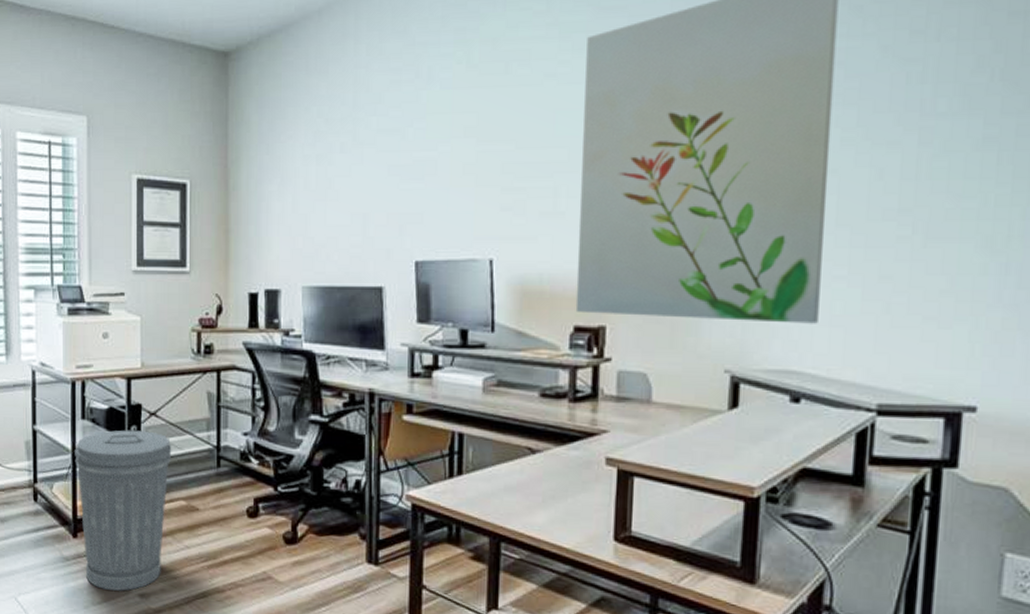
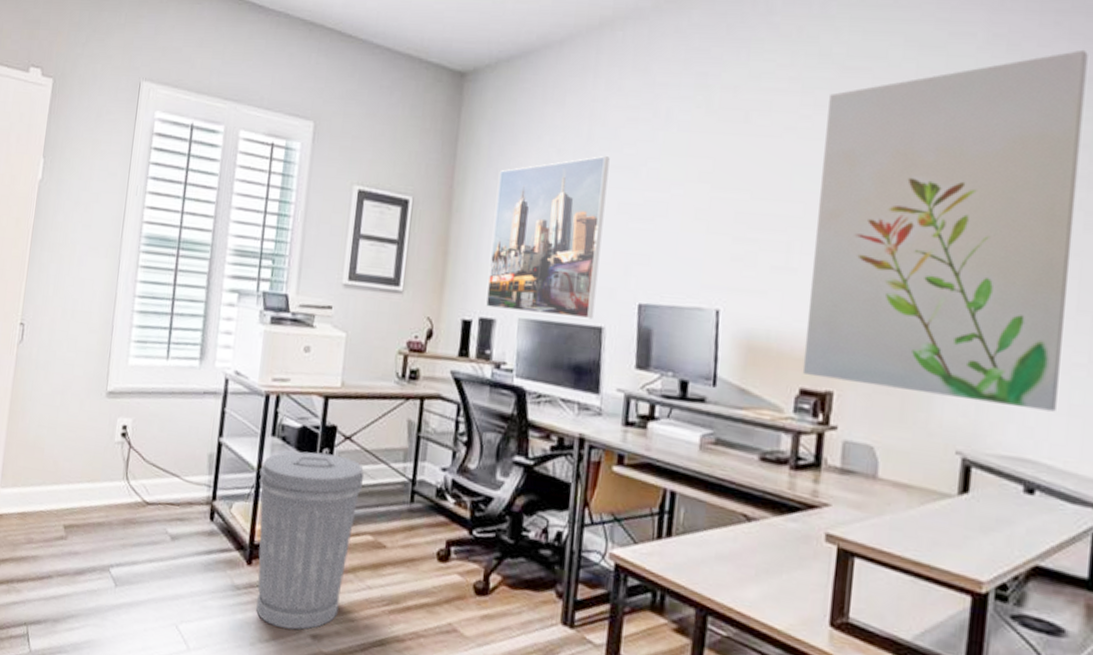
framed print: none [269,121,377,281] -> present [485,156,610,320]

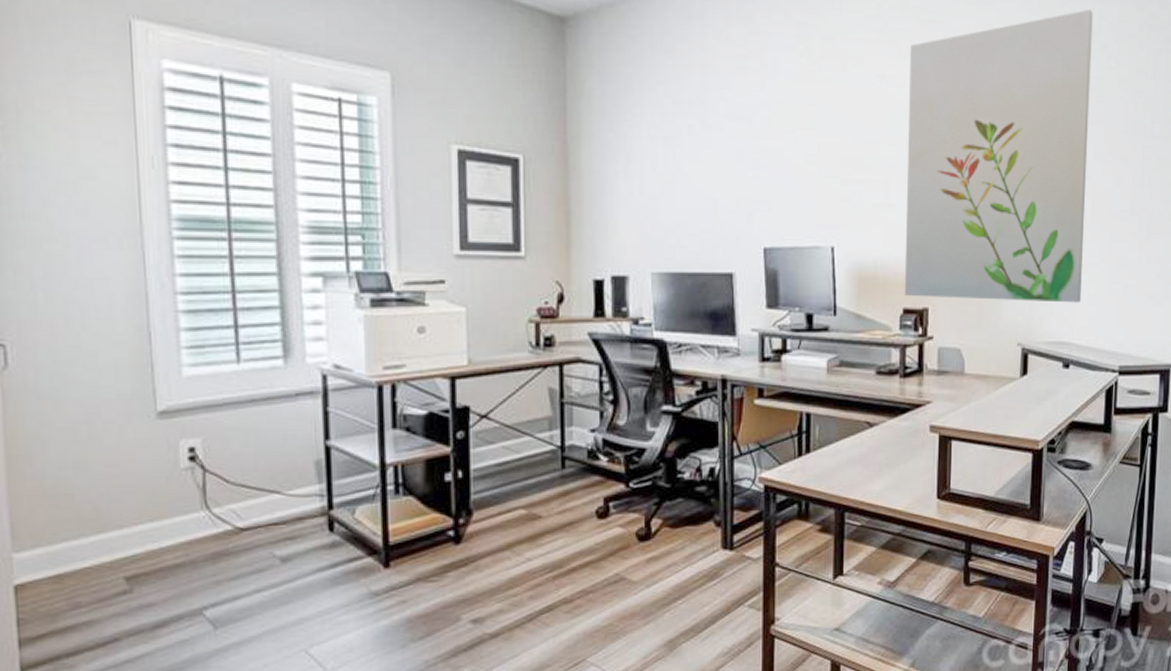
trash can: present [256,451,365,630] -> none [384,436,508,622]
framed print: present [485,156,610,320] -> none [615,106,724,267]

